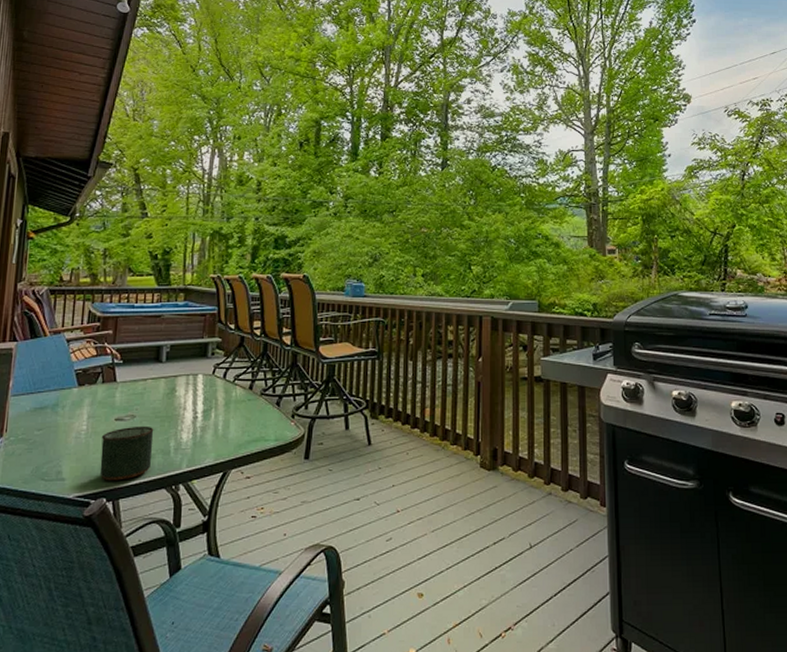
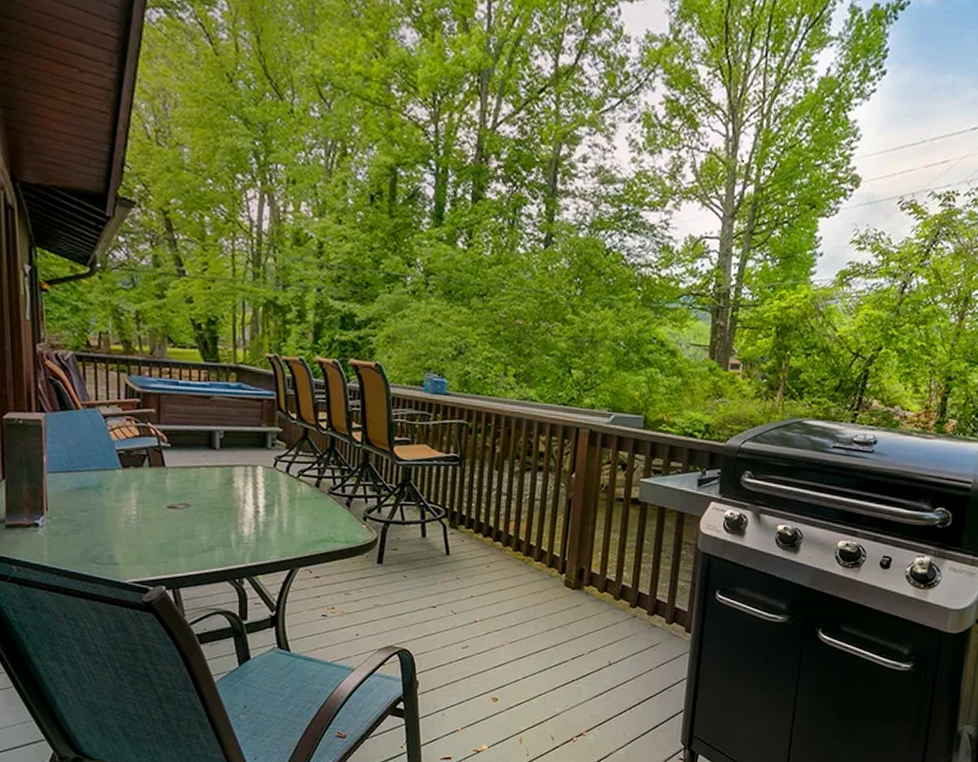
mug: present [99,425,154,481] -> none [153,515,212,570]

